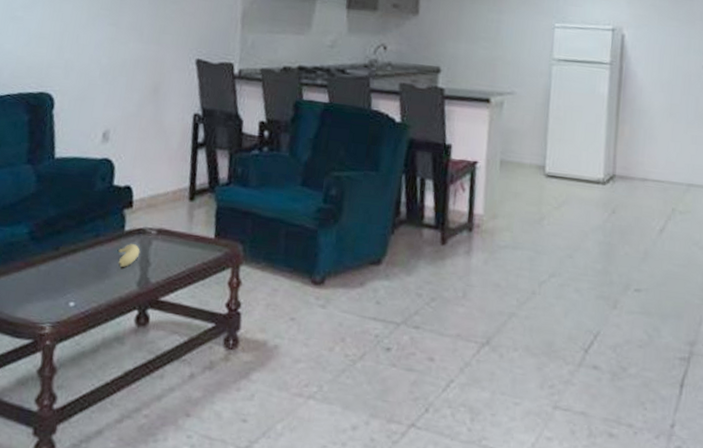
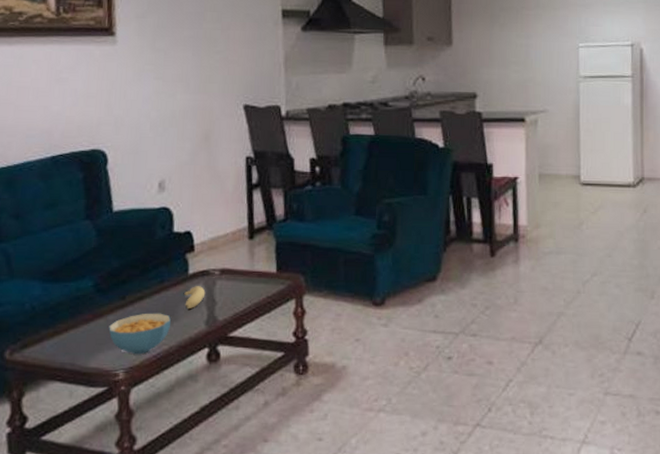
cereal bowl: none [39,267,103,310] -> present [109,313,171,355]

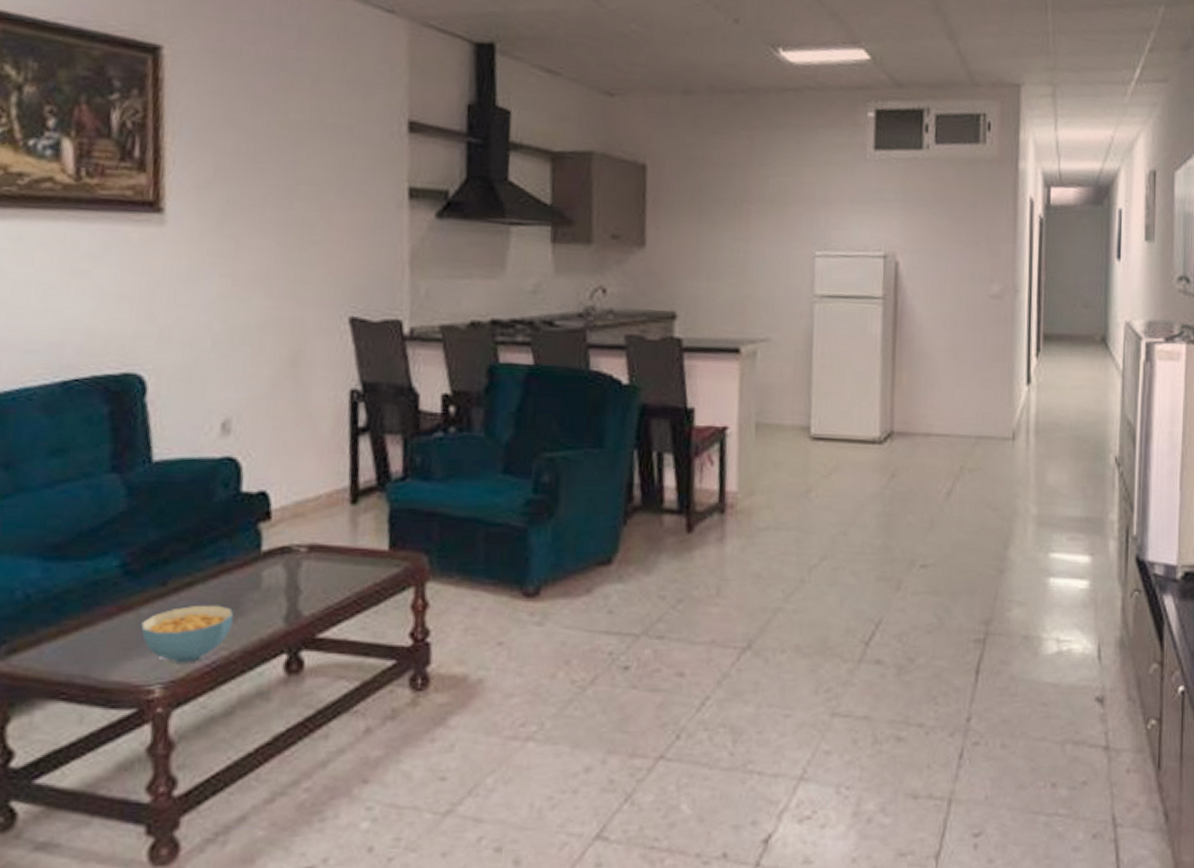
banana: present [183,286,206,308] -> none [252,568,286,599]

